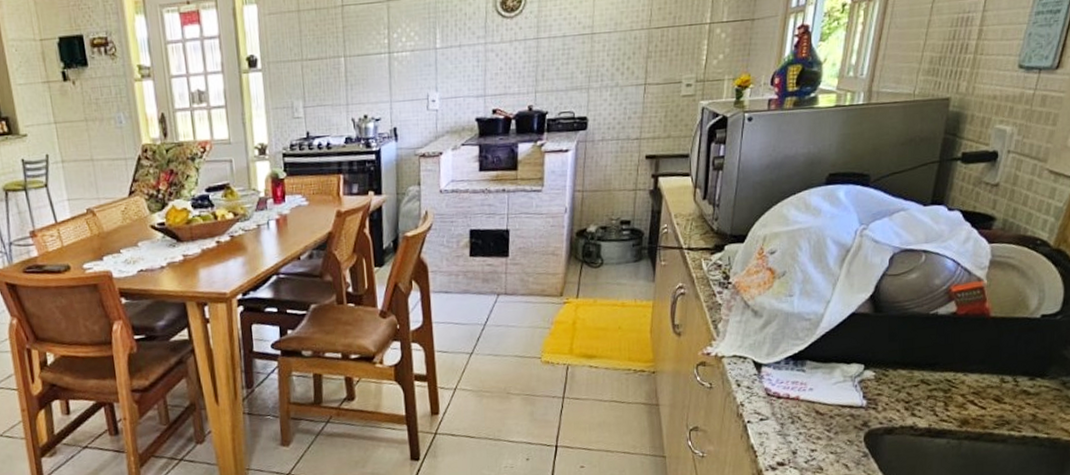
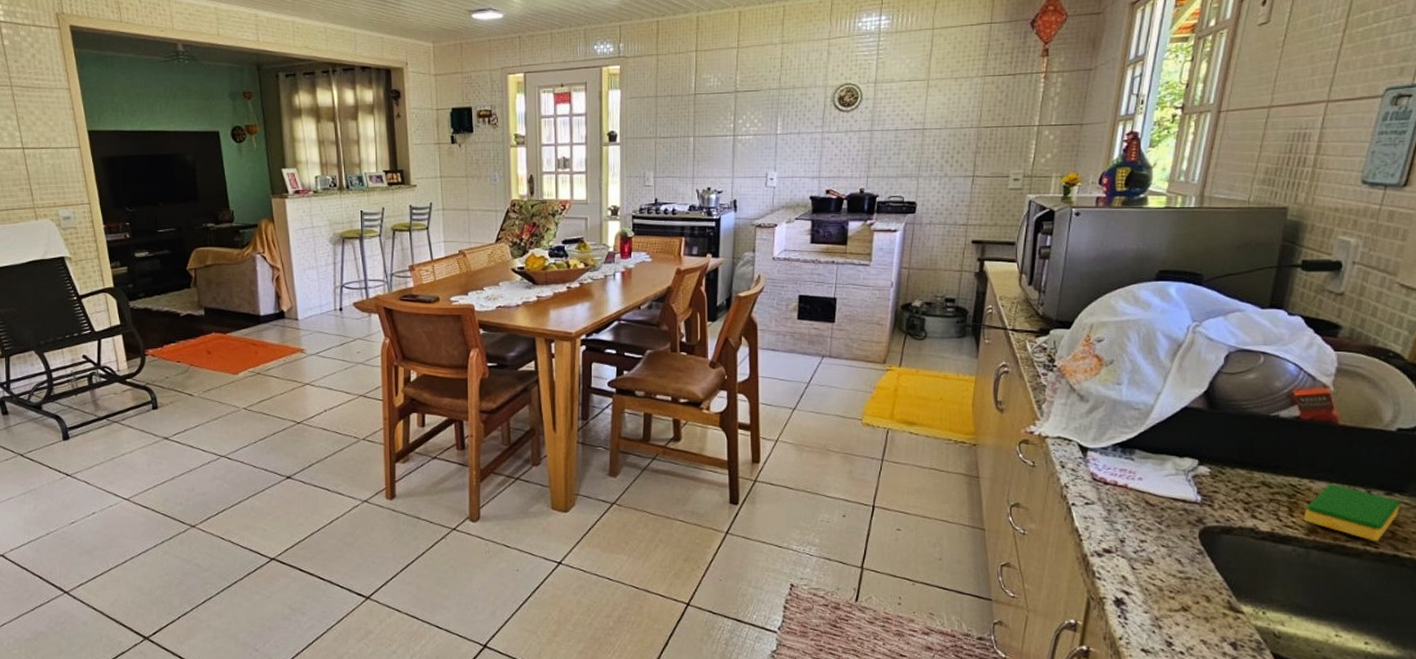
dish sponge: none [957,374,1042,426] -> present [1303,483,1401,541]

